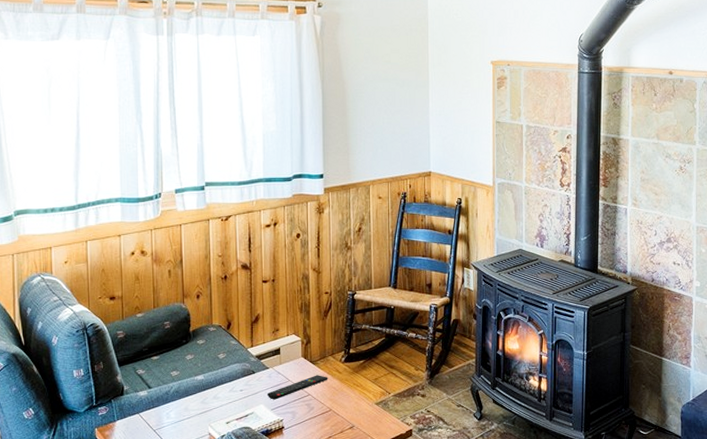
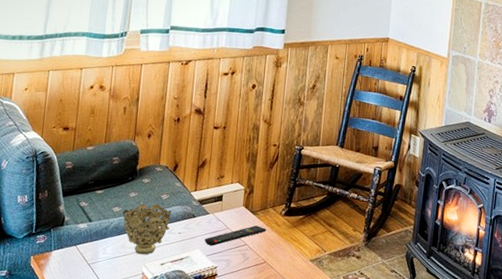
decorative bowl: none [181,364,230,416] -> present [122,204,171,255]

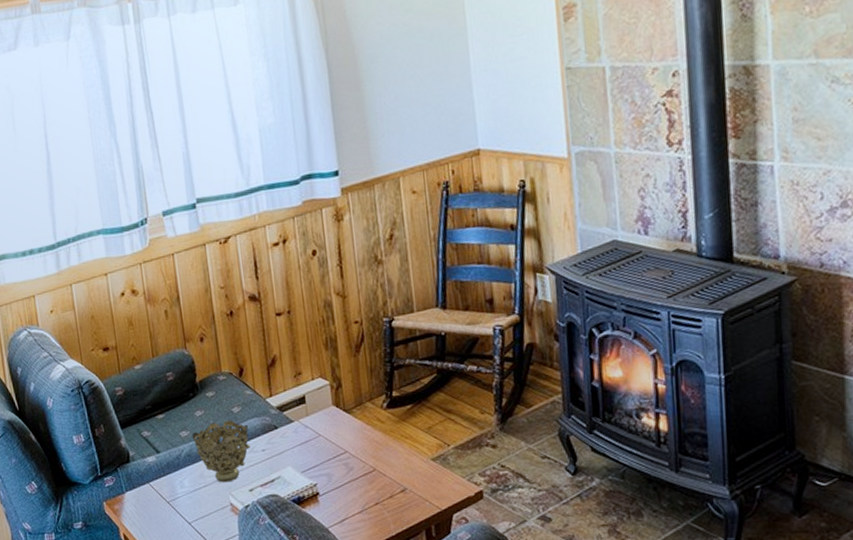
remote control: present [205,225,267,246] -> none [295,426,369,460]

